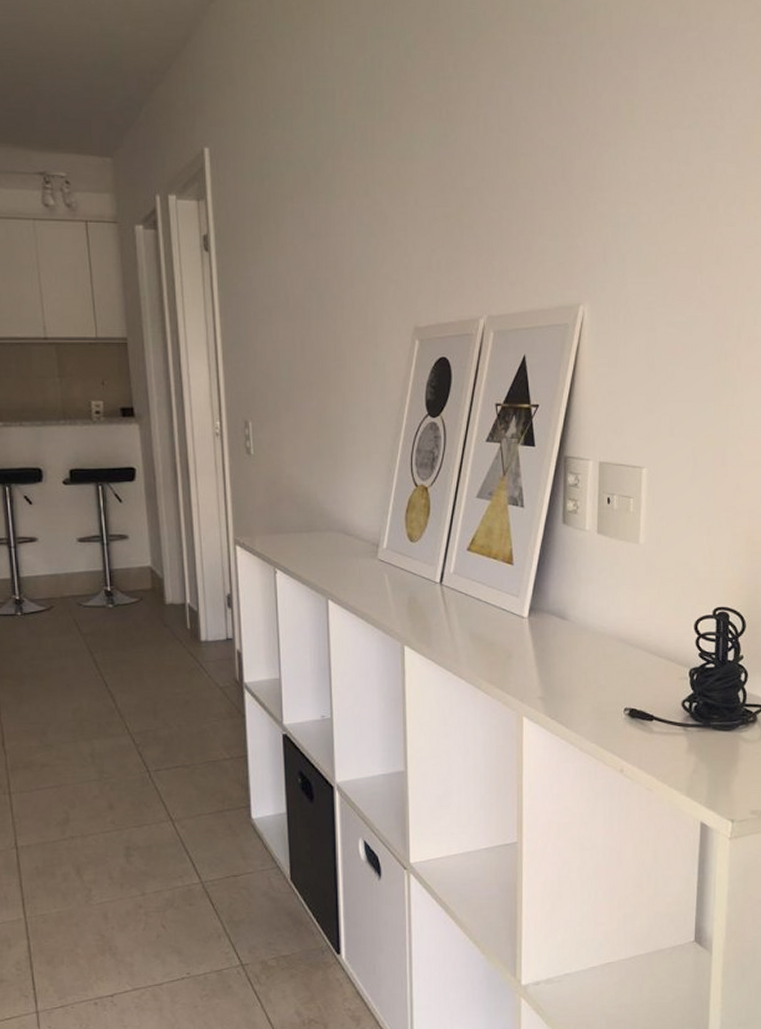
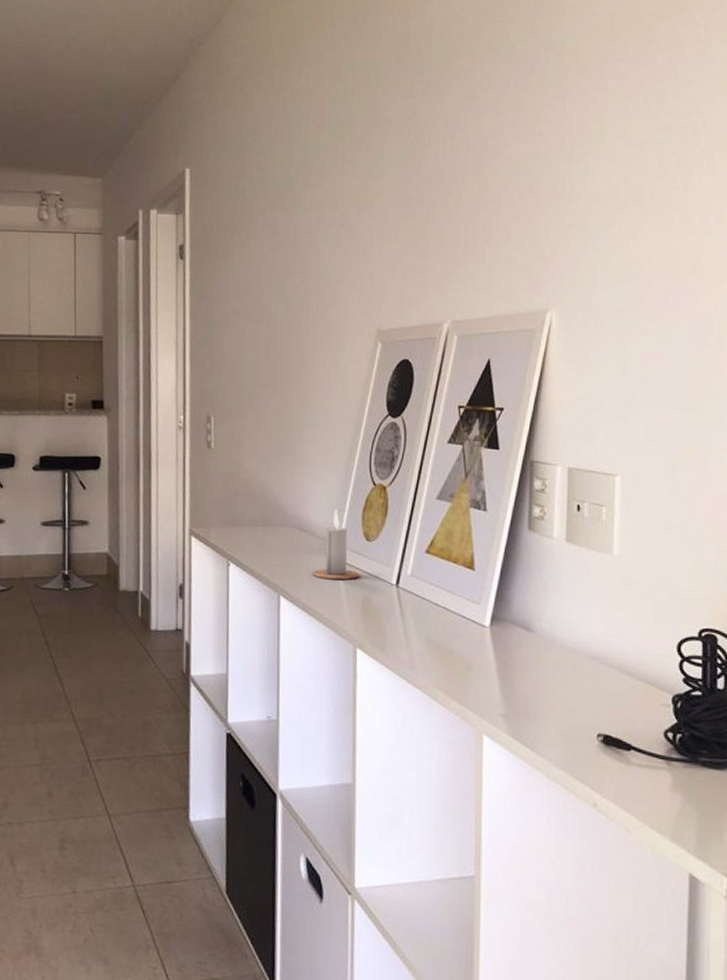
candle: none [359,512,405,582] -> present [312,509,360,580]

